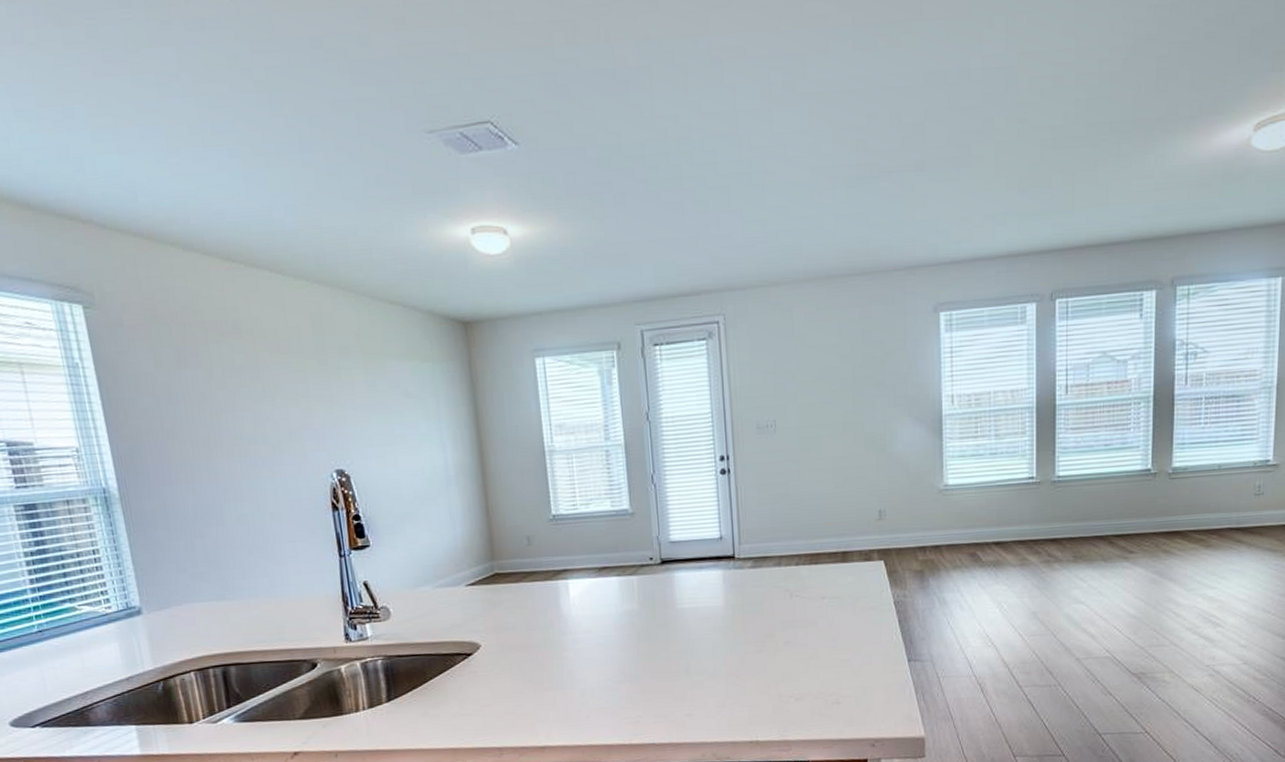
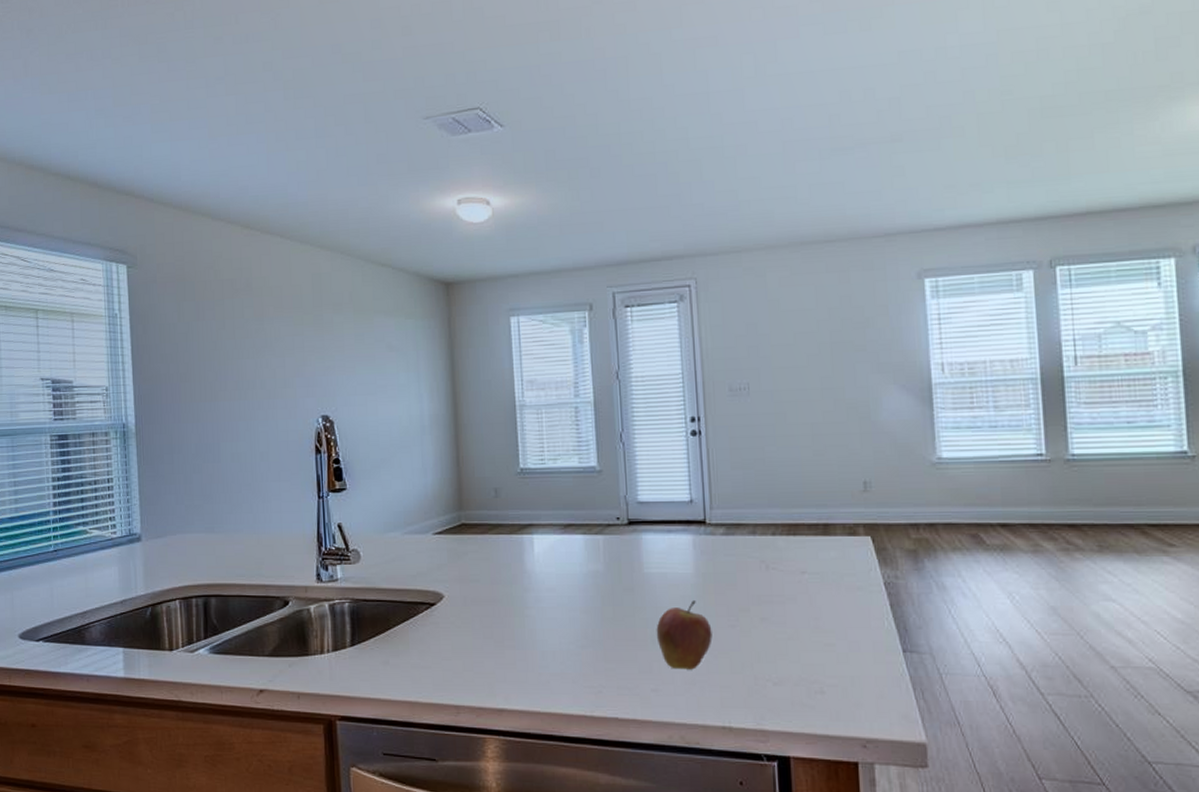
fruit: none [689,631,741,695] -> present [656,601,713,670]

